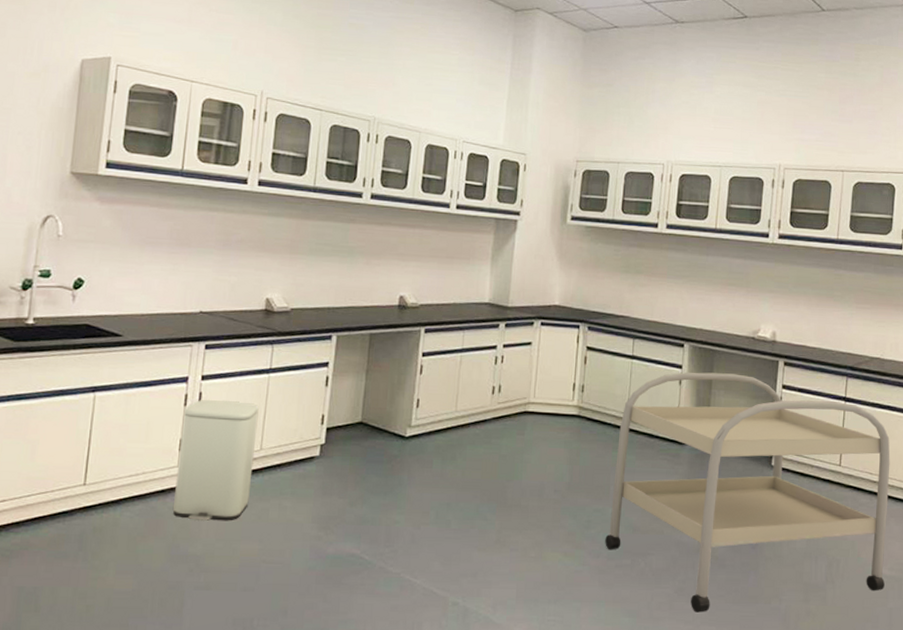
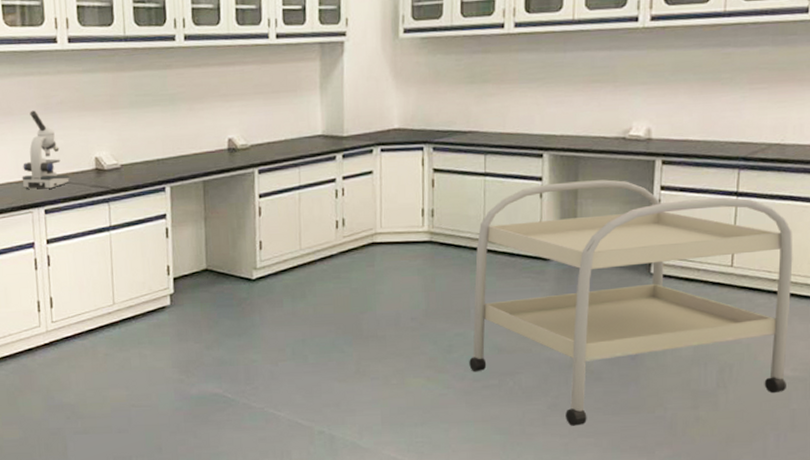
pedal bin: present [172,400,259,521] -> none [35,260,111,374]
microscope: none [186,245,237,325] -> present [21,110,70,190]

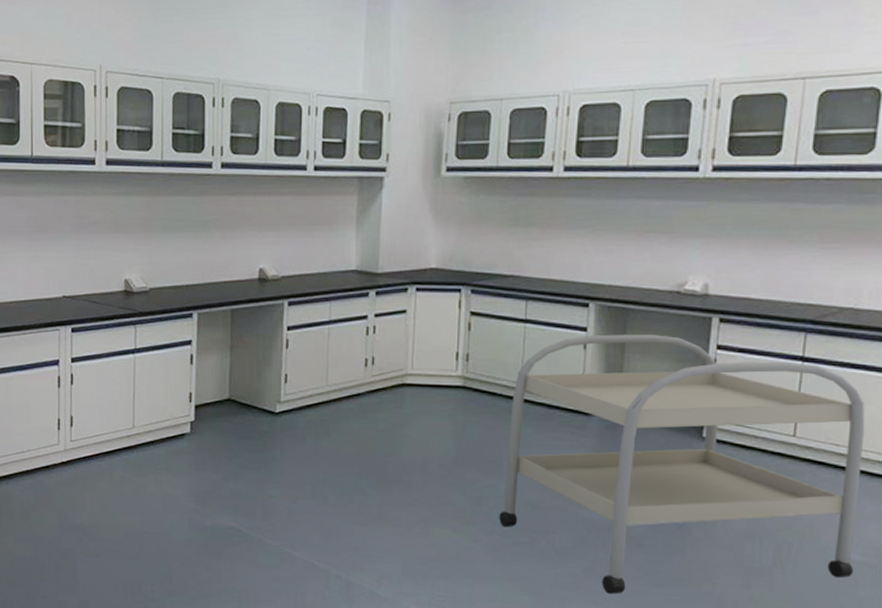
microscope: present [21,110,70,190] -> none [51,229,98,309]

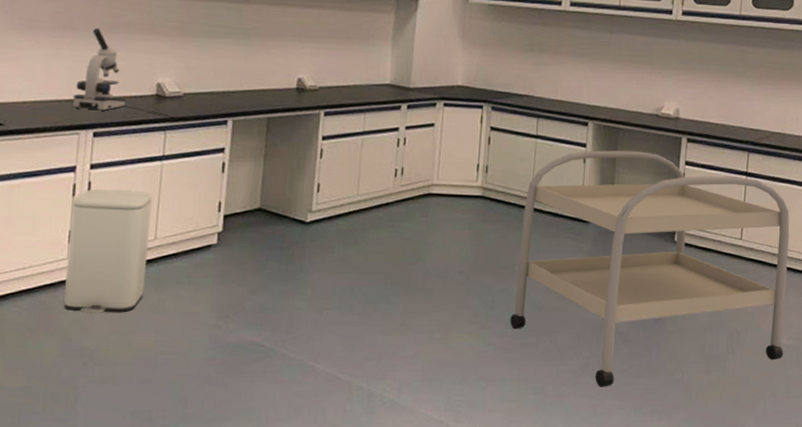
microscope: none [51,229,98,309] -> present [72,28,126,112]
pedal bin: none [58,380,128,494] -> present [63,189,152,313]

